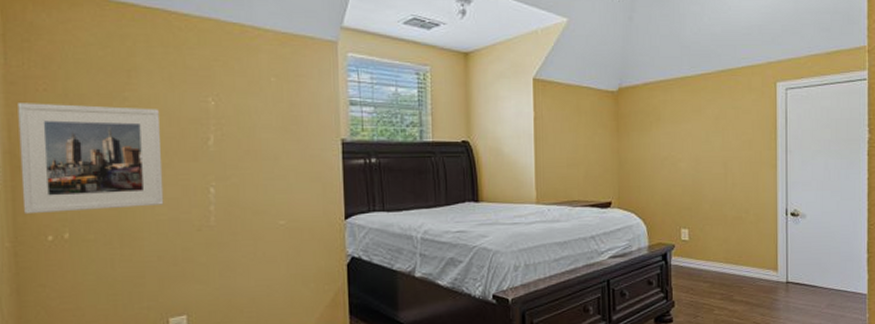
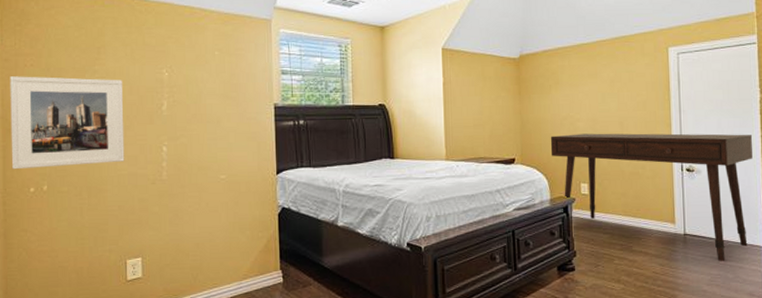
desk: none [649,174,859,311] -> present [550,133,753,262]

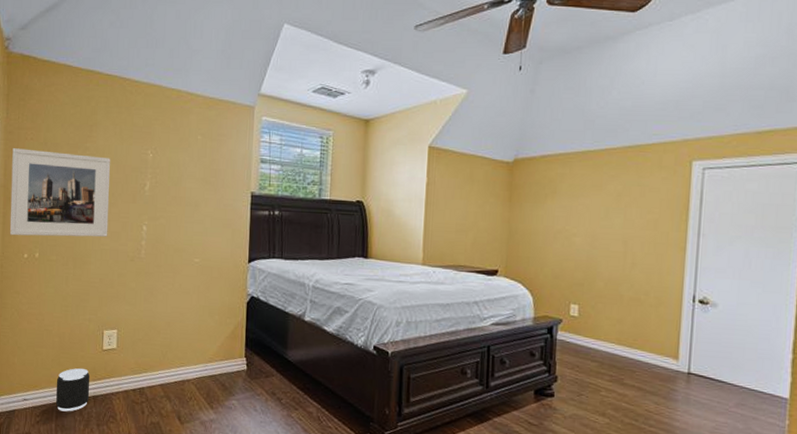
desk: present [550,133,753,262] -> none [539,249,788,410]

